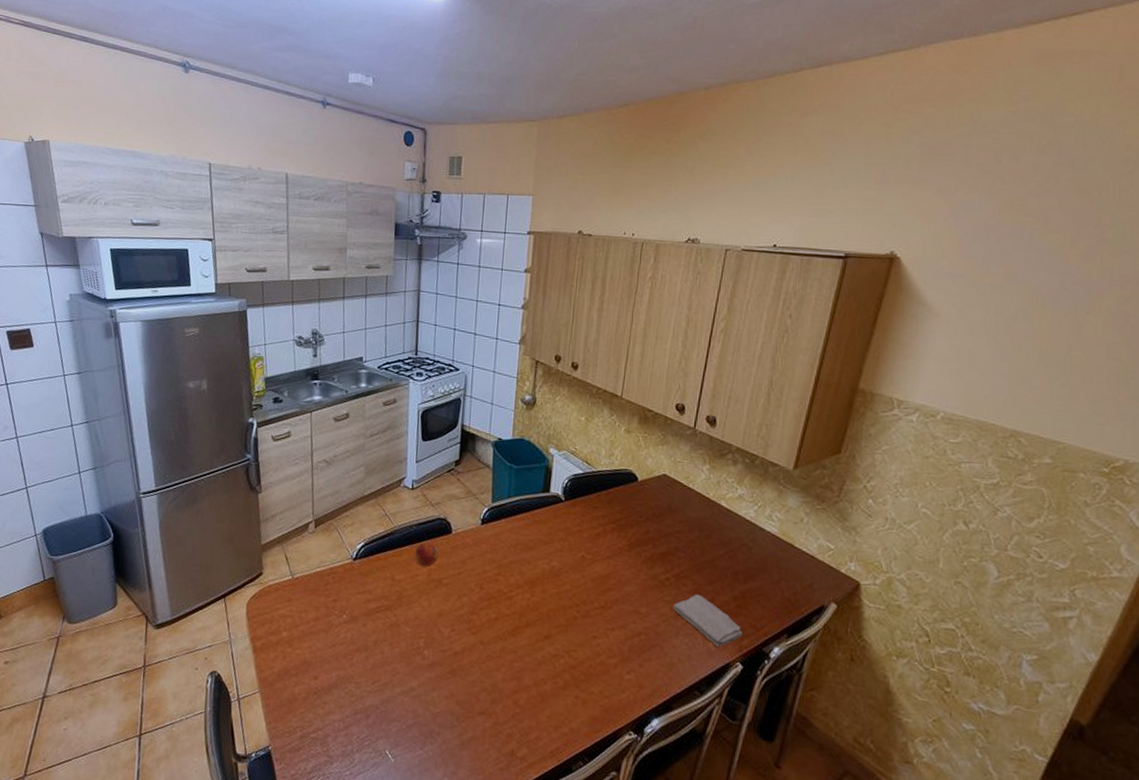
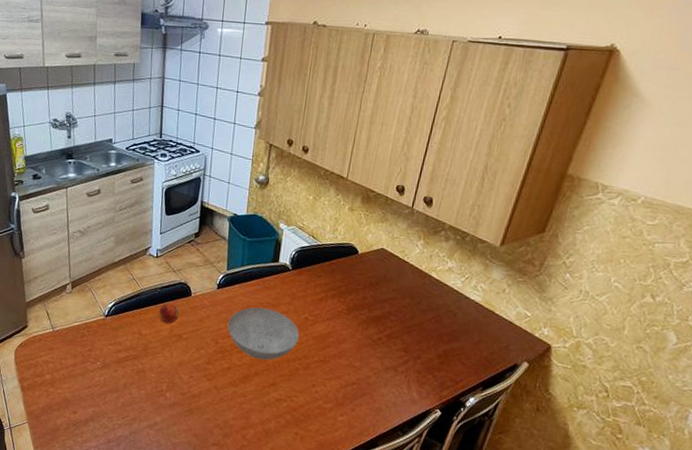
bowl: none [493,545,576,608] -> present [227,307,299,360]
washcloth: present [673,593,742,648] -> none [383,351,443,397]

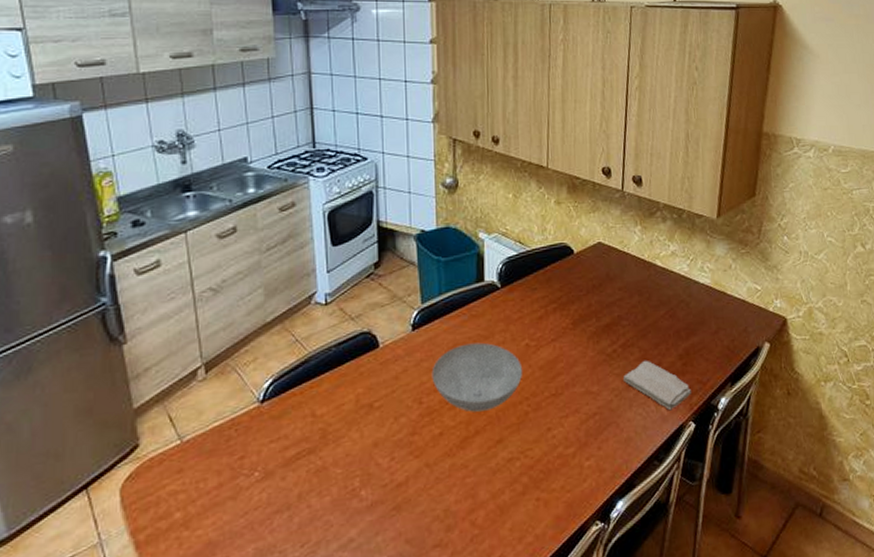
fruit: present [158,303,179,324] -> none [336,364,365,394]
washcloth: none [383,351,443,397] -> present [623,360,691,411]

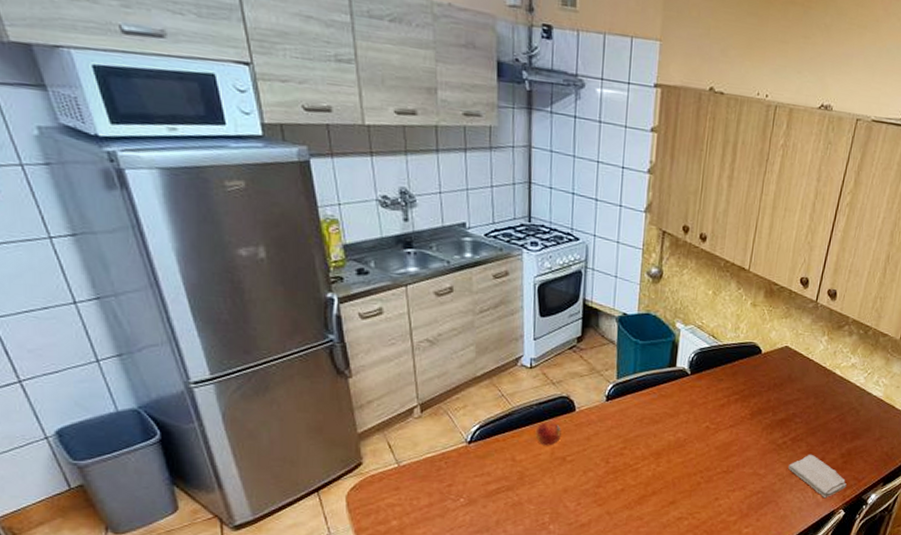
fruit: none [336,364,365,394] -> present [535,422,561,446]
bowl: present [431,342,522,412] -> none [619,419,700,477]

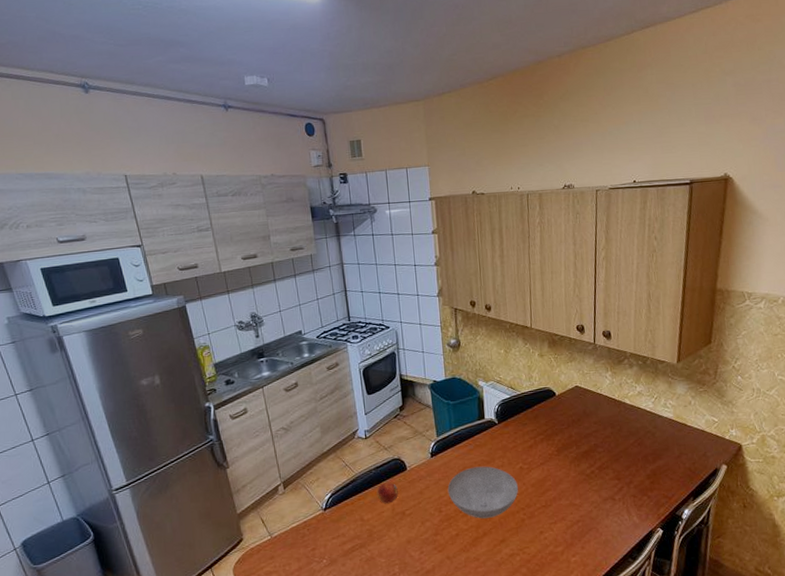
bowl: none [619,419,700,477] -> present [447,466,518,519]
washcloth: present [788,454,847,499] -> none [601,479,659,519]

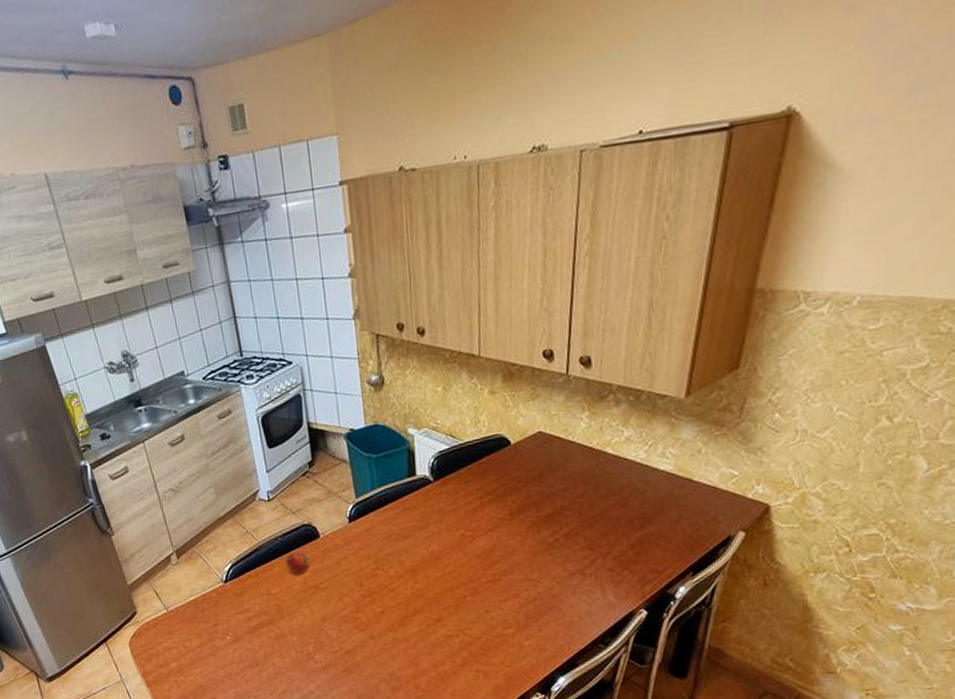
bowl: present [447,466,518,519] -> none [370,533,459,595]

